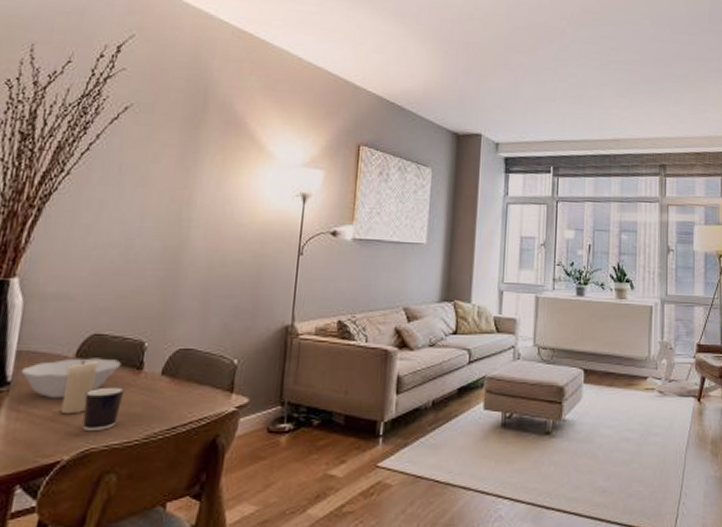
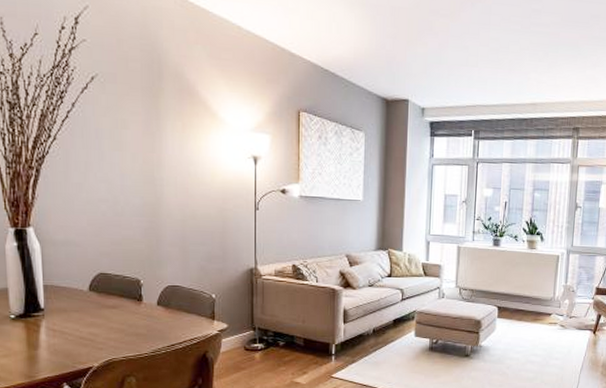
bowl: present [22,358,122,399] -> none [51,291,125,322]
candle: present [60,359,99,415] -> none [84,292,108,334]
mug: present [82,387,125,432] -> none [102,314,131,347]

